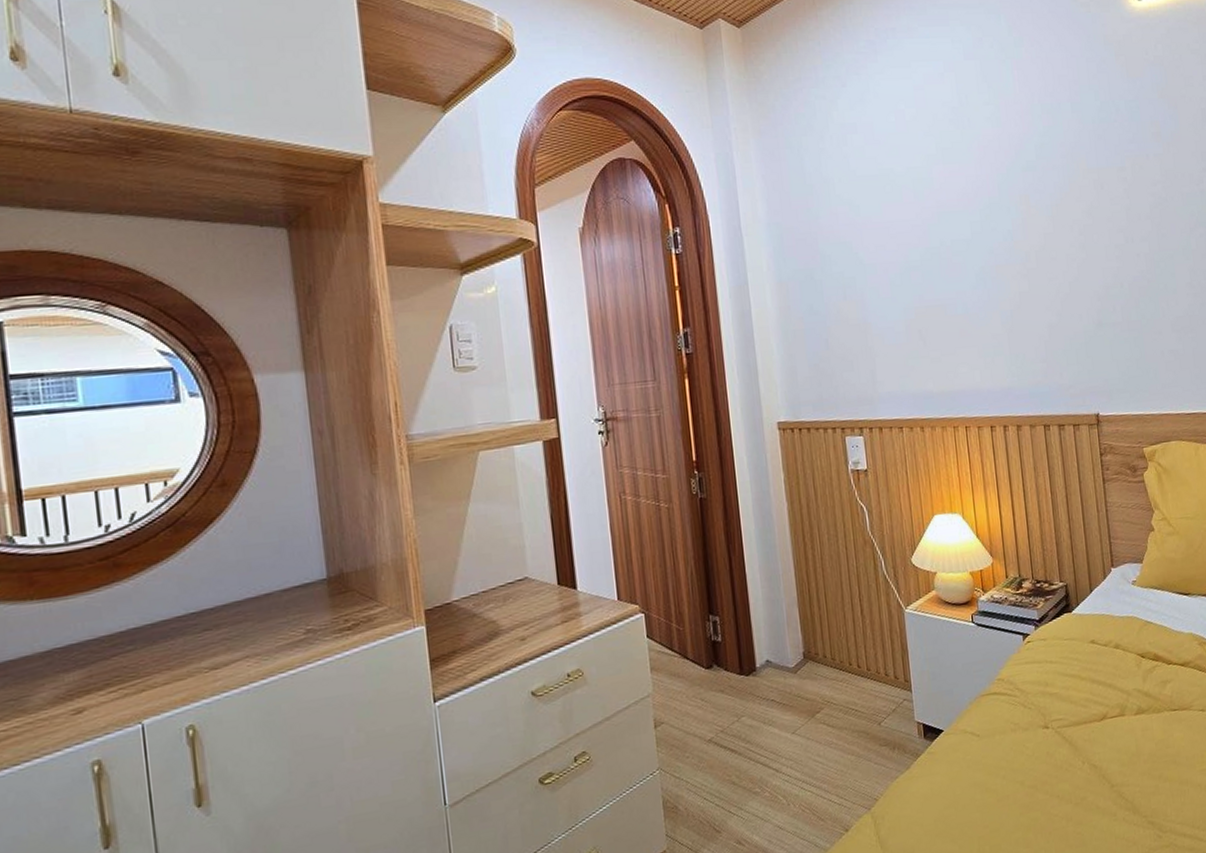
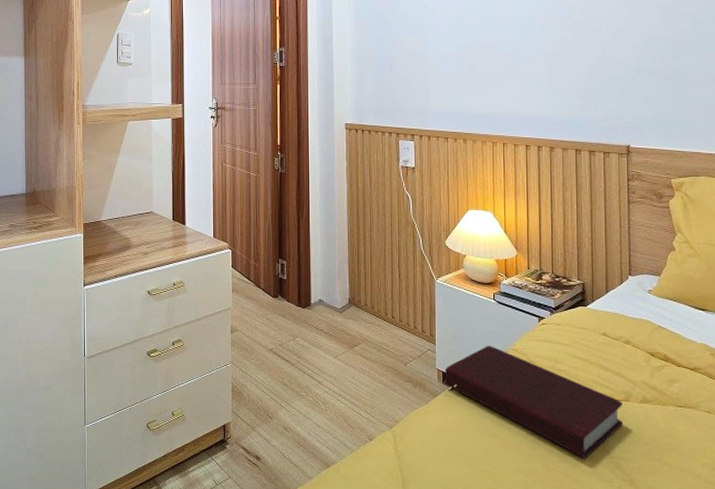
book: none [925,680,1121,795] -> present [444,346,623,459]

